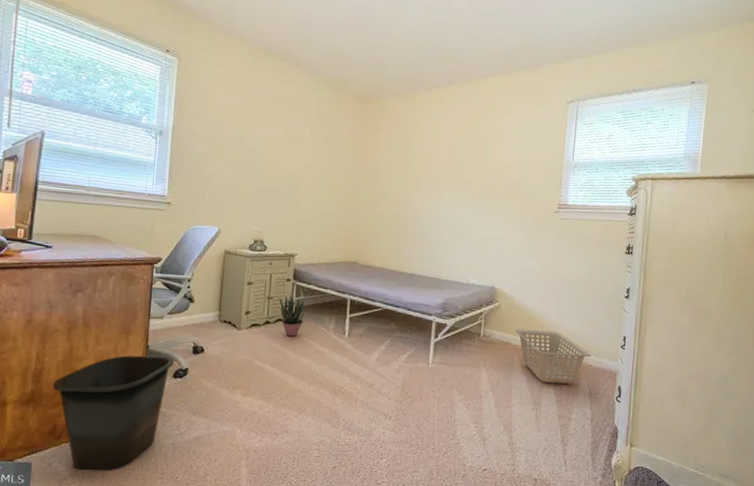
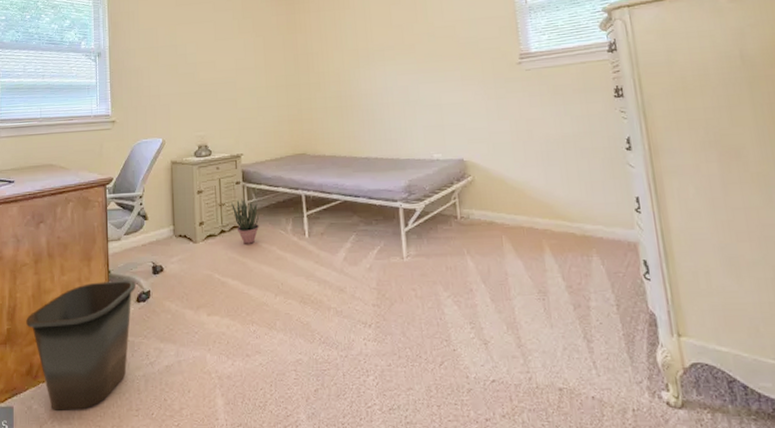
laundry basket: present [515,328,591,385] -> none [498,201,599,266]

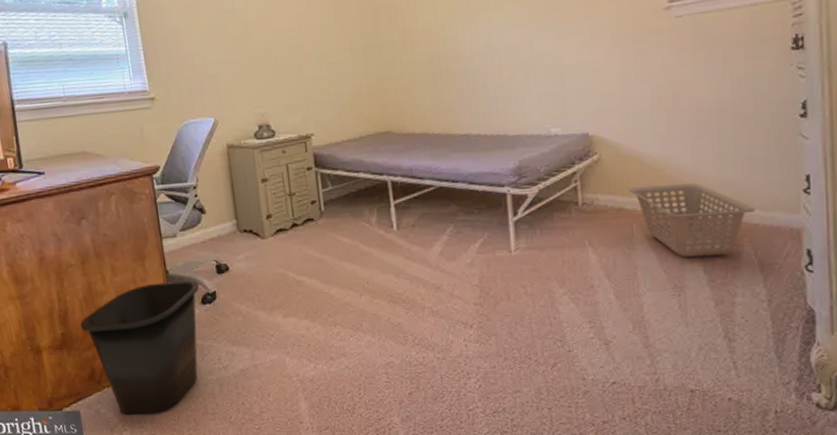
potted plant: present [231,198,260,244] -> none [303,187,338,239]
laundry basket: none [498,201,599,266] -> present [629,182,755,258]

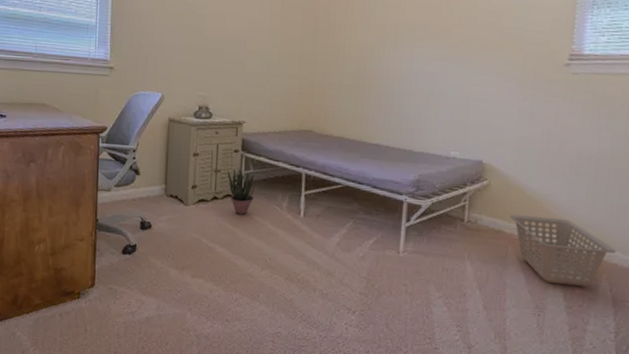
waste bin: present [80,280,199,414] -> none [13,228,122,344]
potted plant: none [303,187,338,239] -> present [227,168,255,215]

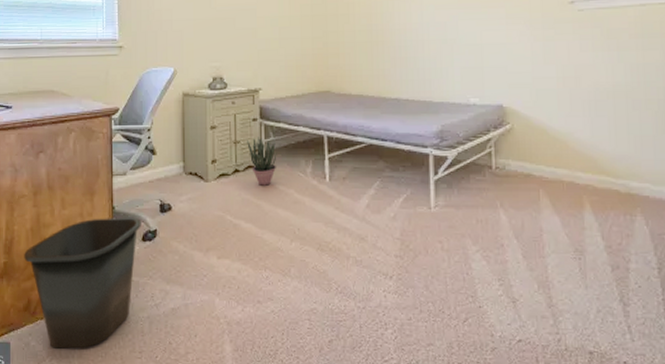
waste bin: none [13,228,122,344] -> present [24,217,141,349]
laundry basket: present [510,213,616,287] -> none [537,155,646,224]

